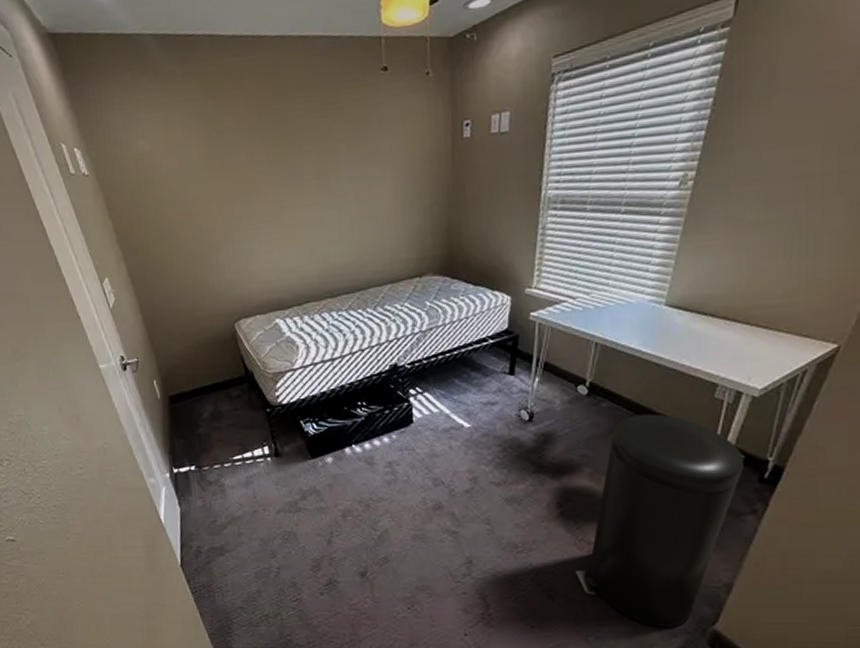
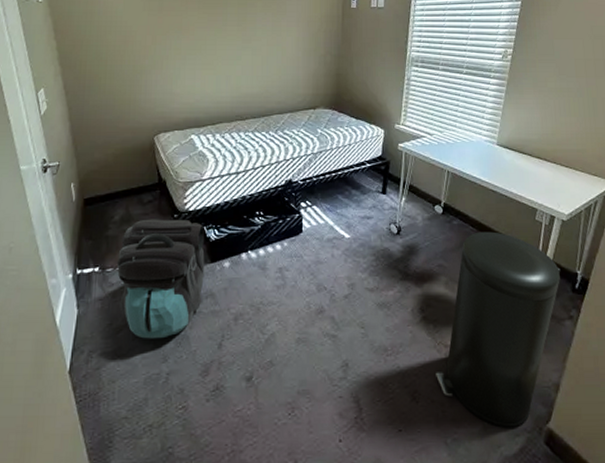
backpack: none [212,414,306,535] -> present [117,219,205,339]

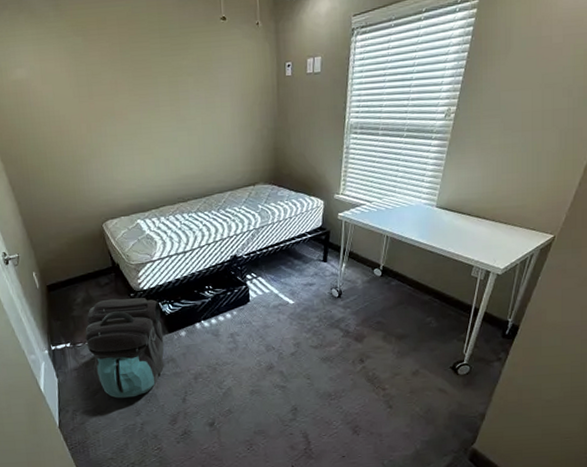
pedal bin: present [436,231,561,428] -> none [374,289,493,451]

